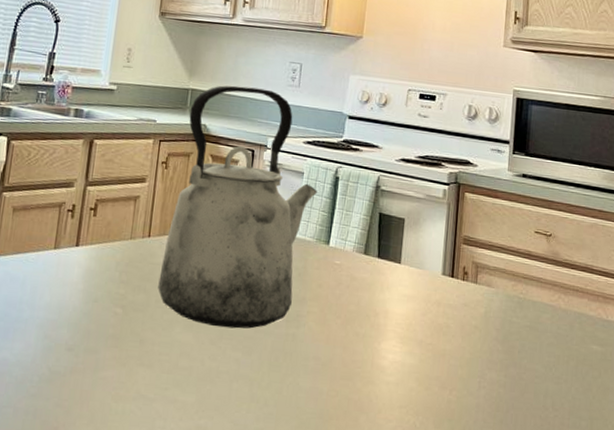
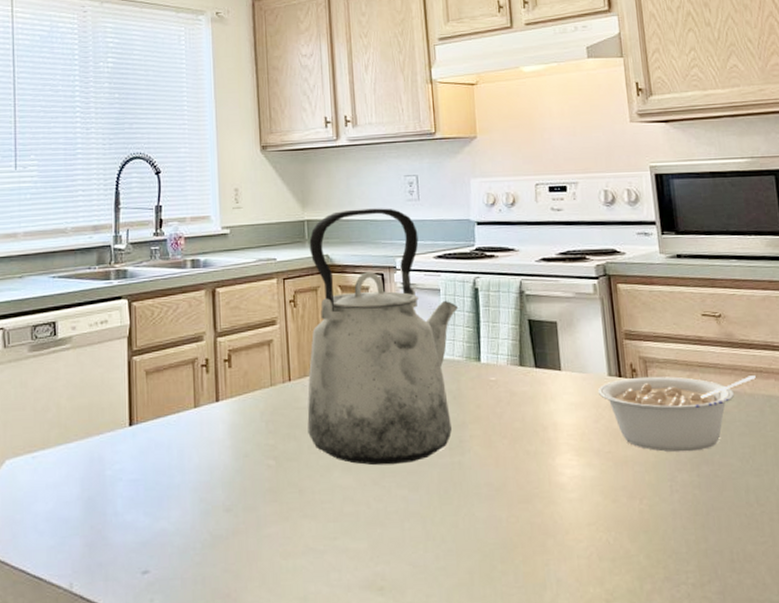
legume: none [431,279,573,354] -> present [598,375,757,452]

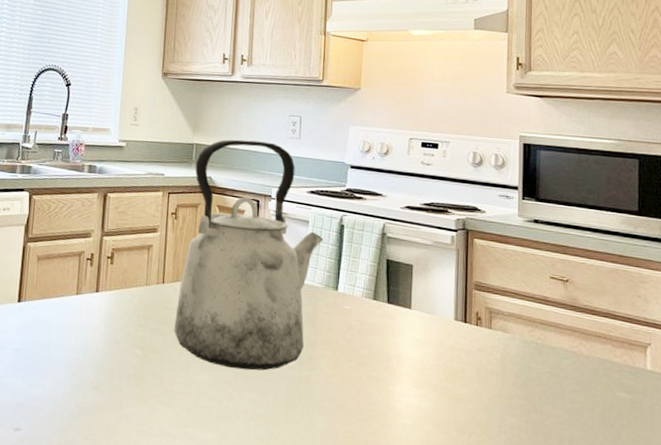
legume: present [598,375,757,452] -> none [443,324,595,400]

